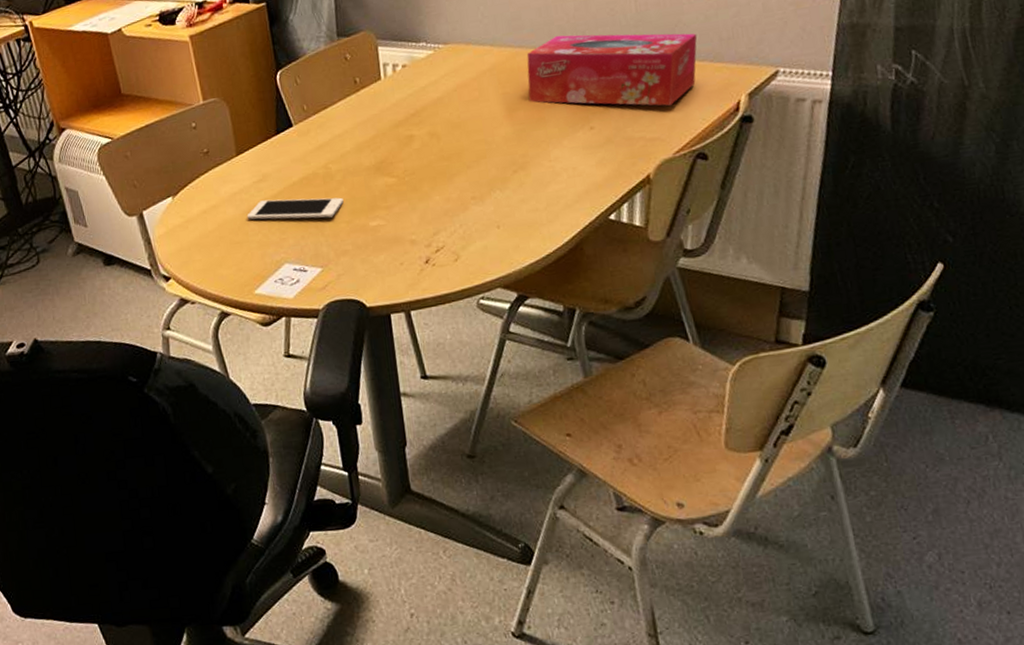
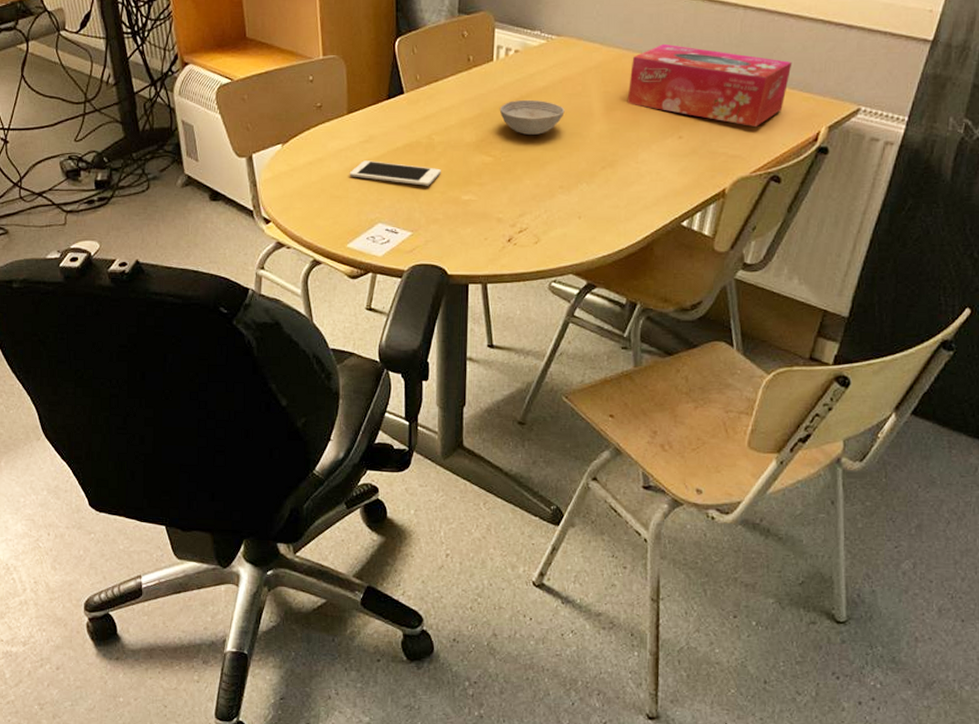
bowl: none [395,112,465,150] -> present [499,99,565,135]

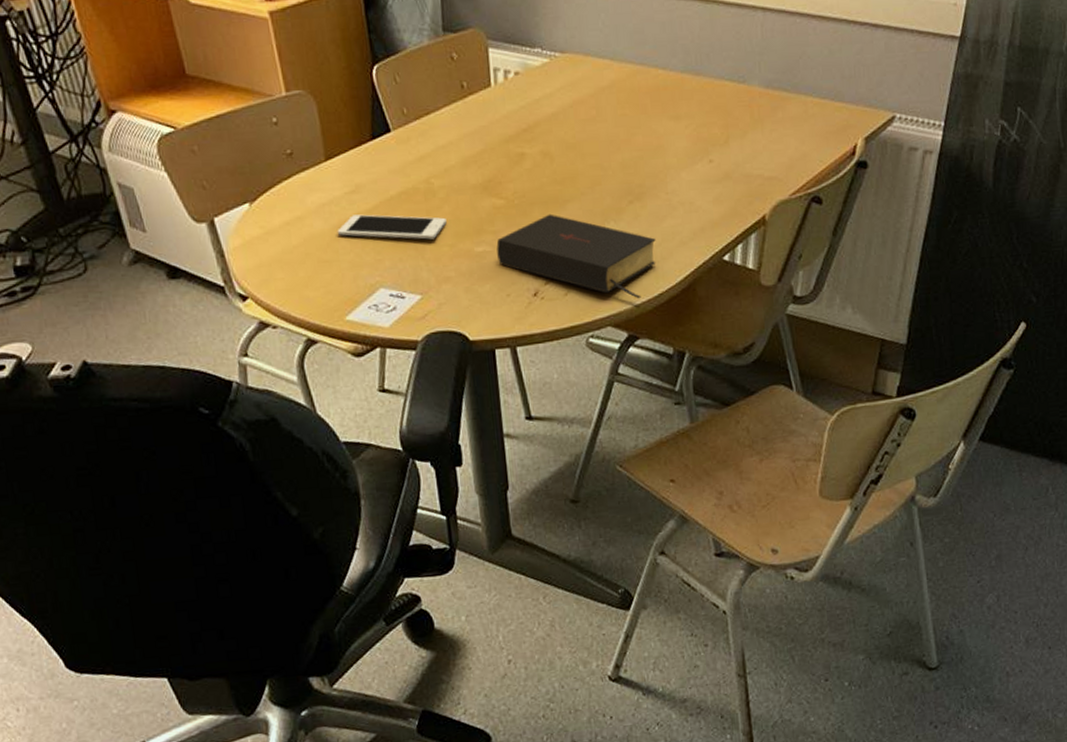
bible: none [481,172,622,253] -> present [496,213,656,299]
bowl: present [499,99,565,135] -> none [505,129,580,171]
tissue box: present [627,43,792,126] -> none [648,55,820,144]

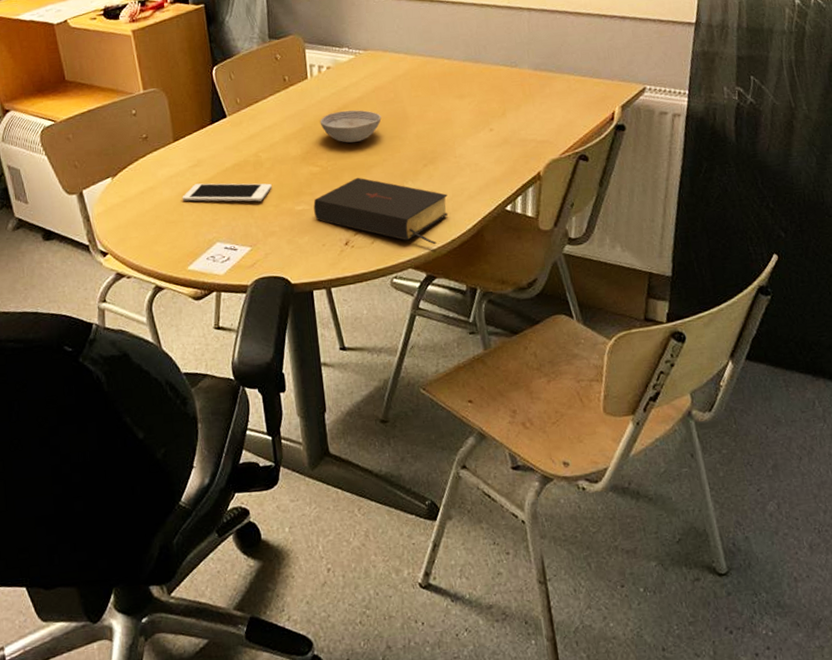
bowl: none [505,129,580,171] -> present [319,110,382,143]

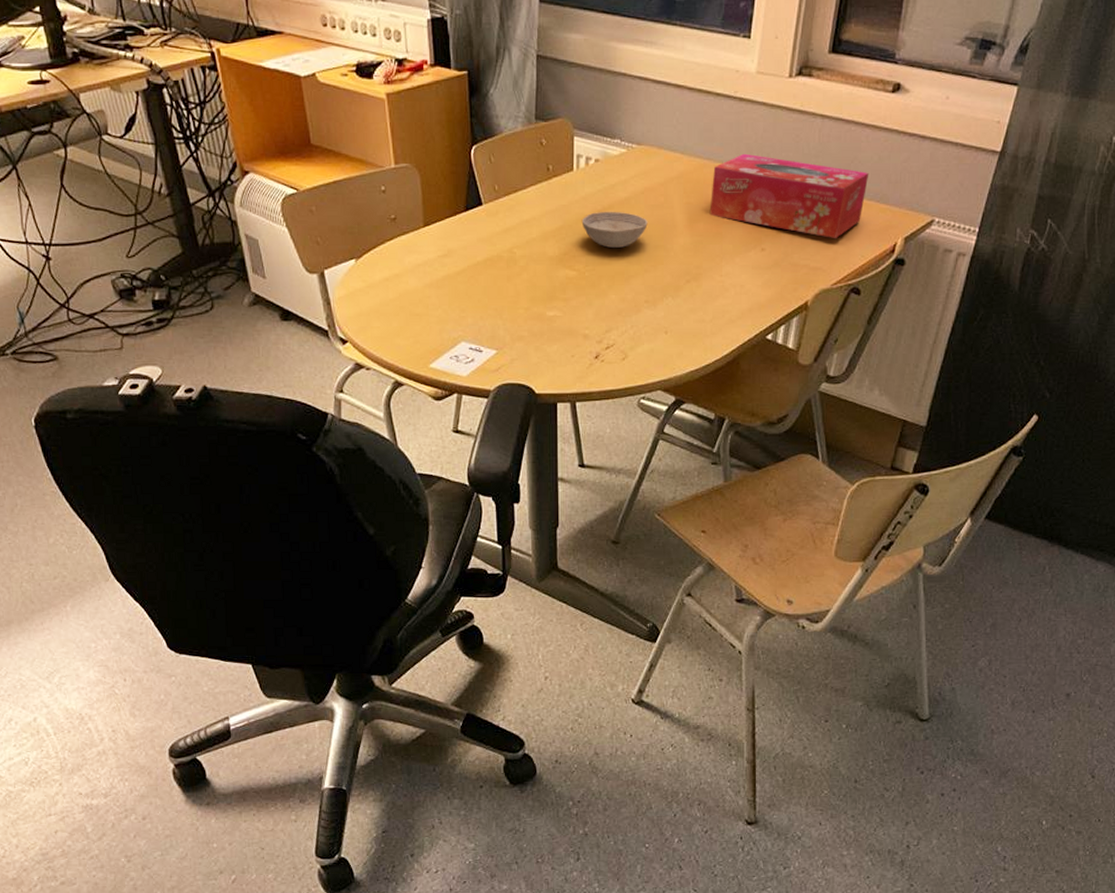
cell phone: present [182,183,272,202] -> none [428,276,524,302]
bible: present [313,177,449,245] -> none [566,287,707,368]
tissue box: none [436,48,580,113] -> present [709,153,869,238]

